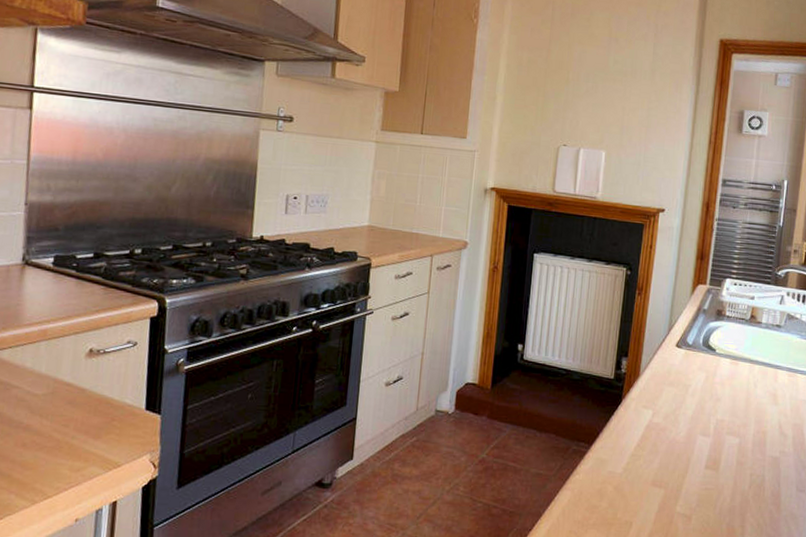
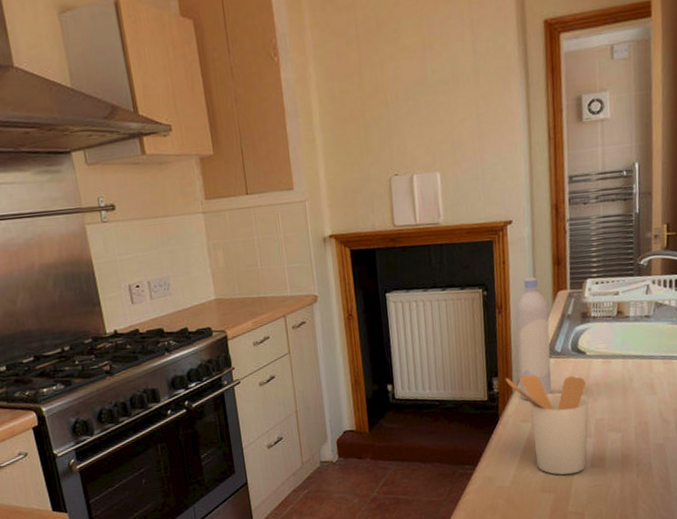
utensil holder: none [634,359,712,472] -> present [505,374,589,475]
bottle: none [647,266,686,386] -> present [515,277,552,400]

